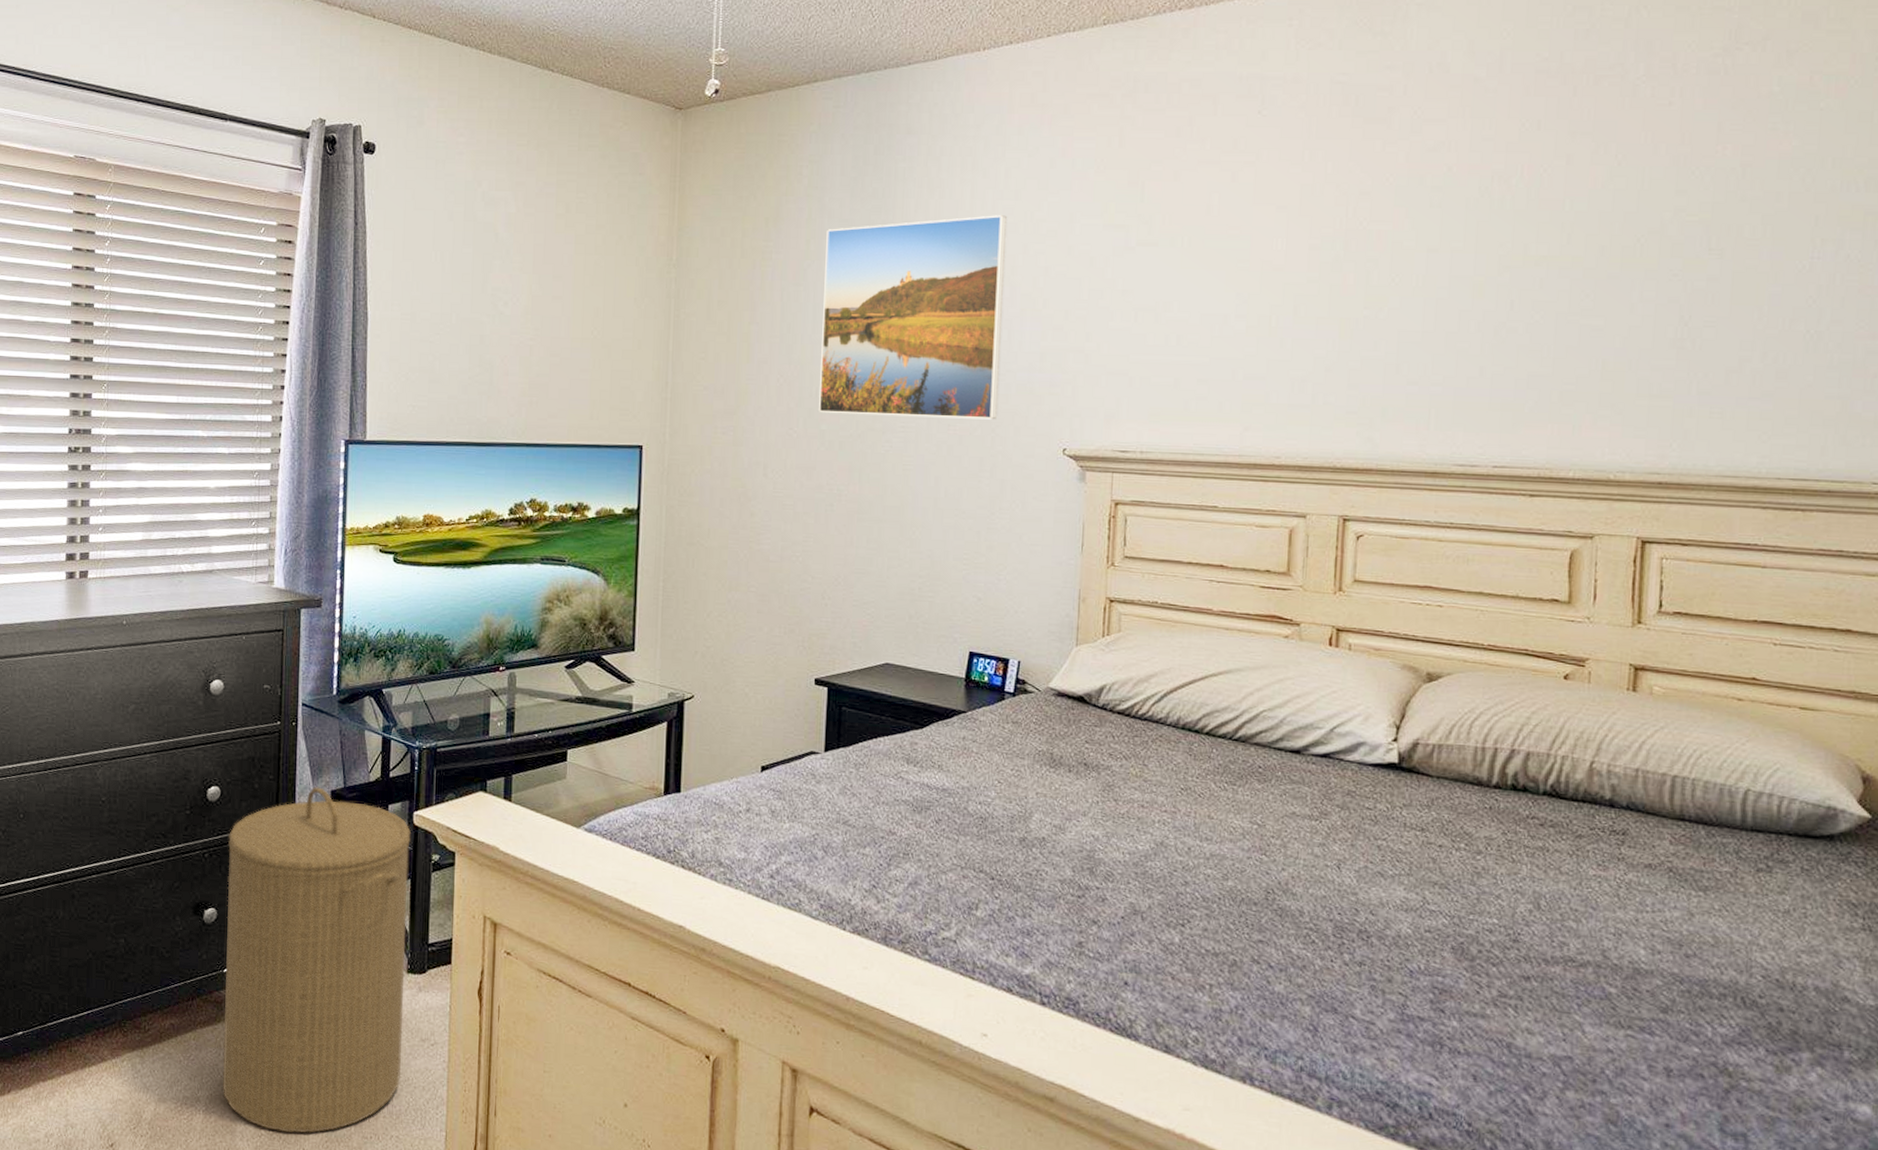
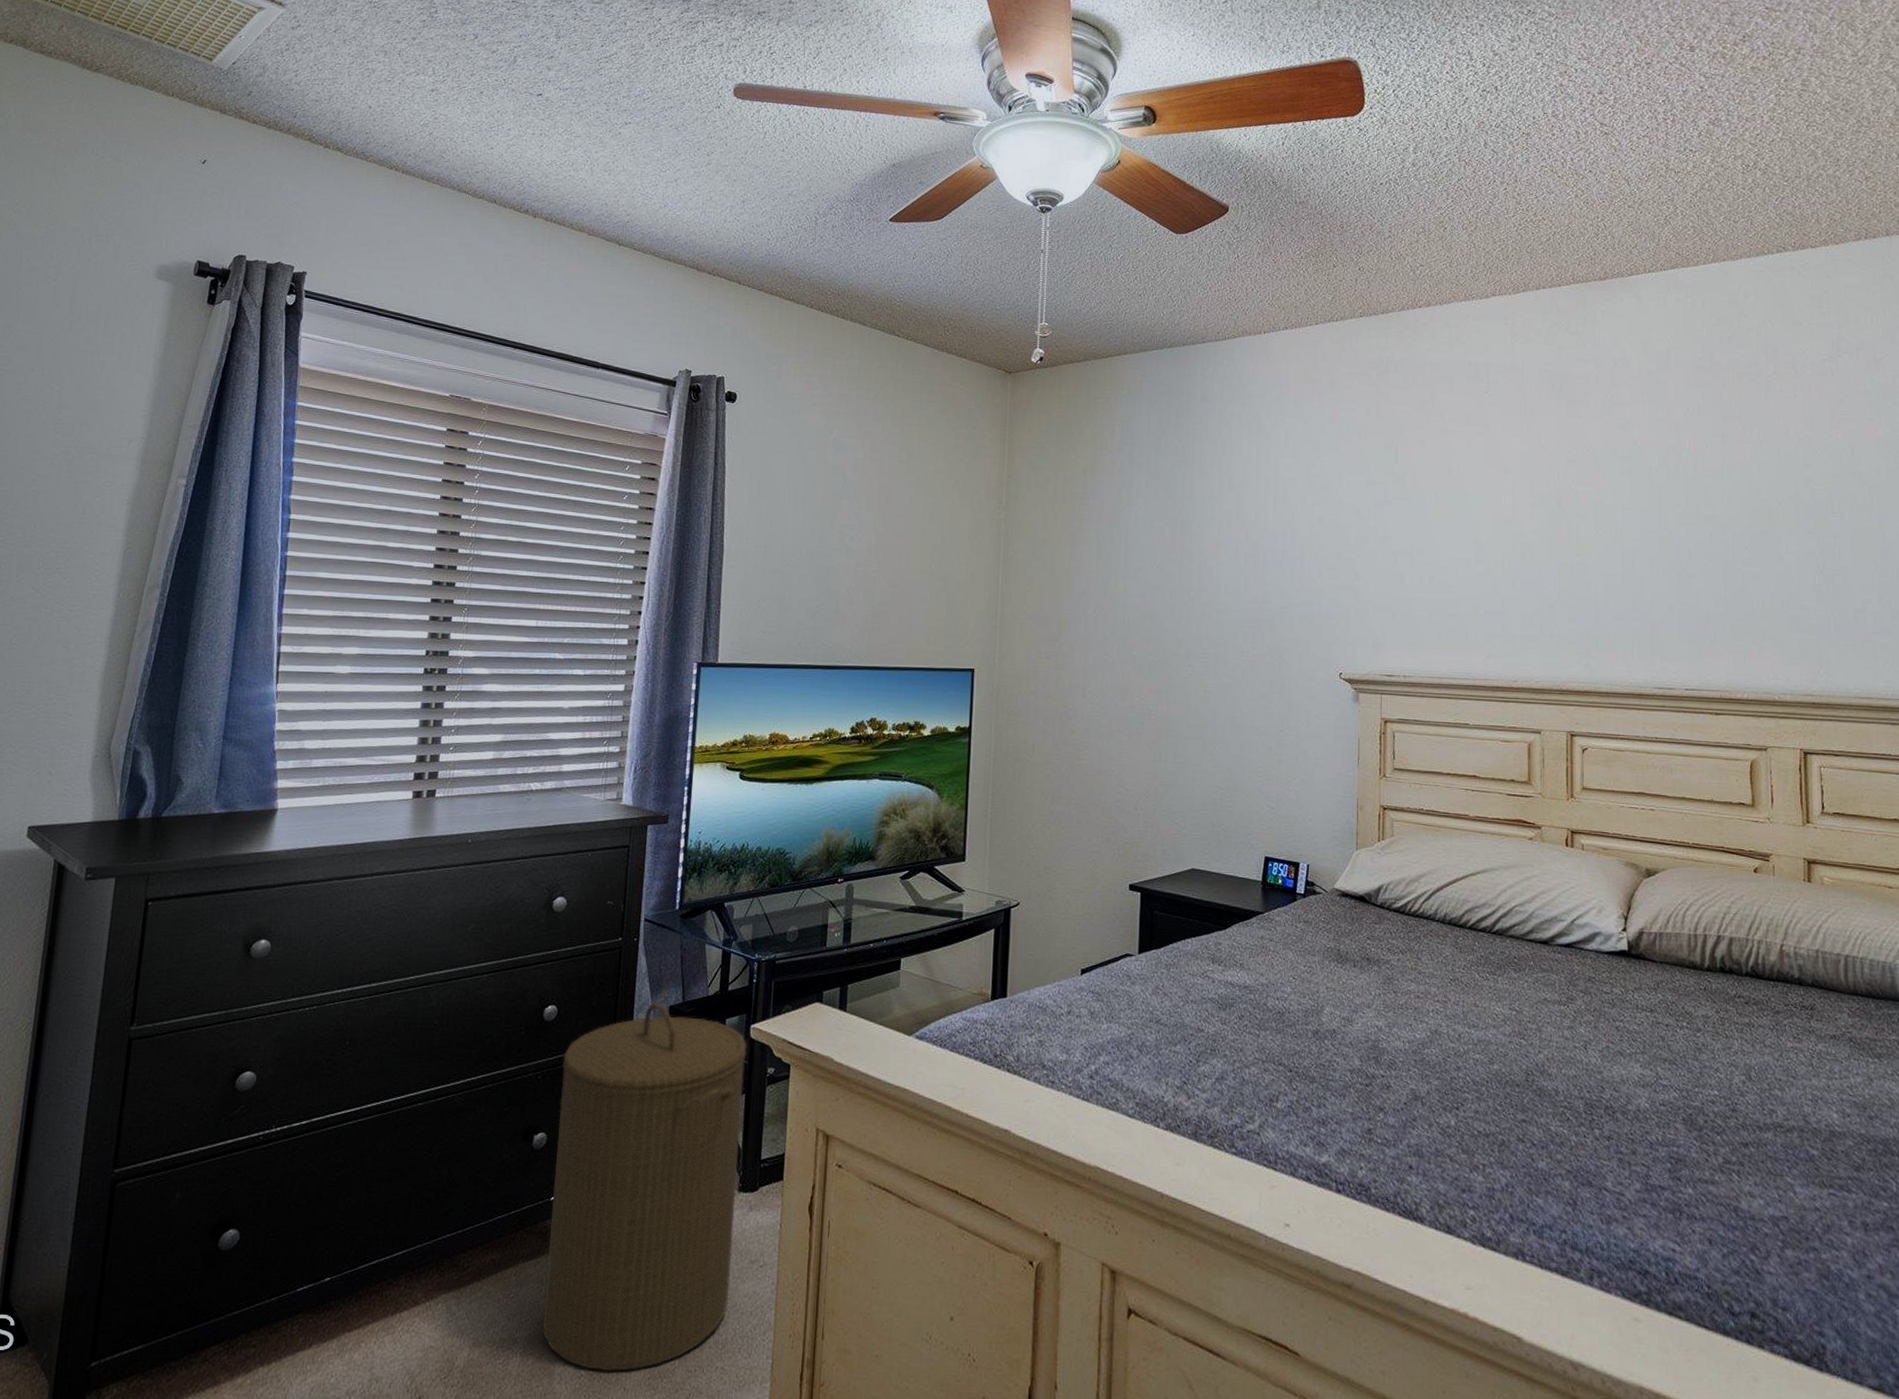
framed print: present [819,215,1008,420] -> none [1131,471,1288,648]

